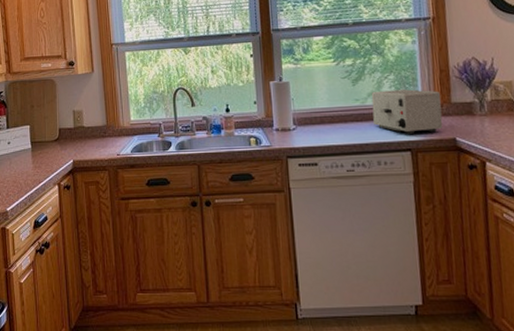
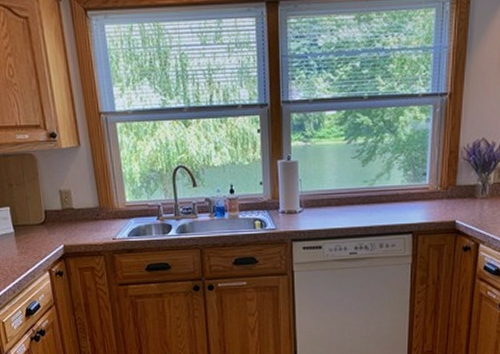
toaster: present [371,89,443,134] -> none [380,171,447,217]

